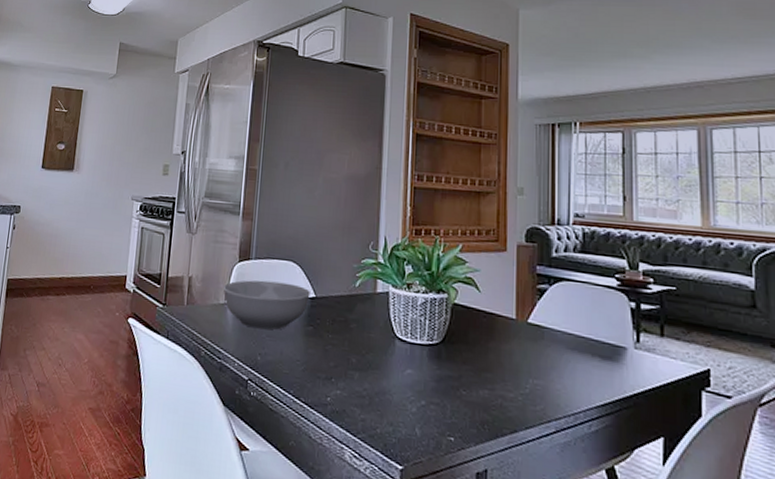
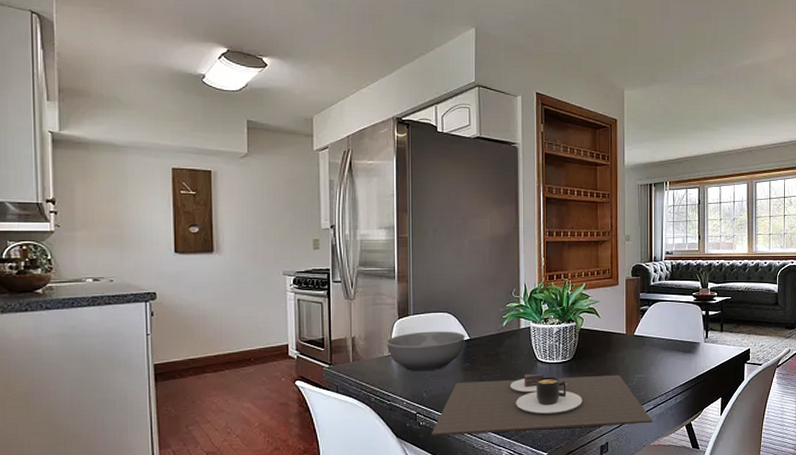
place setting: none [261,349,553,455] -> present [431,374,652,437]

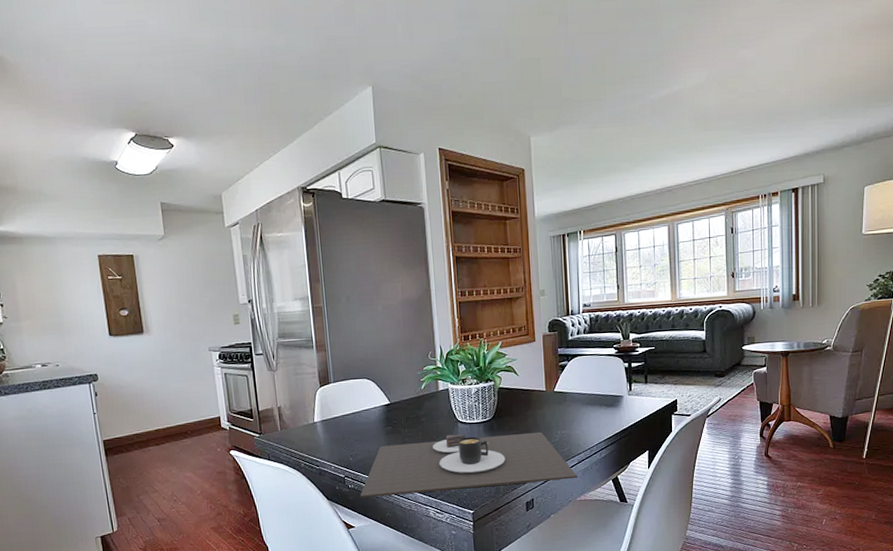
bowl: present [386,331,465,372] -> none [310,396,385,438]

